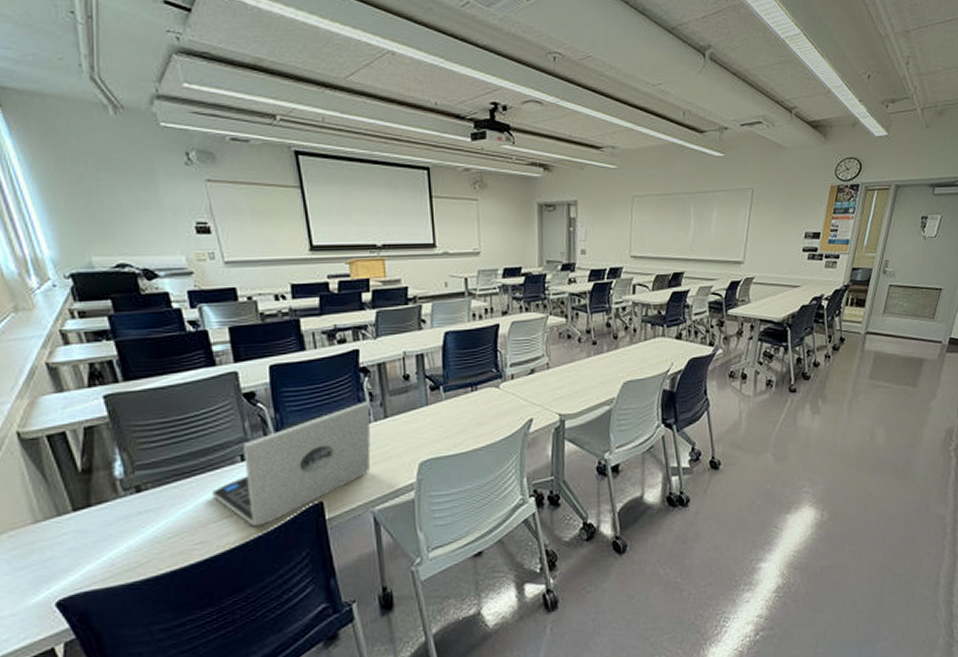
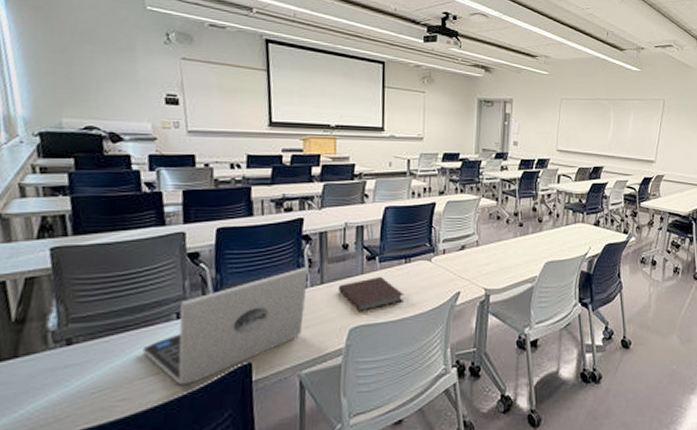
notebook: none [403,406,473,446] -> present [337,276,404,313]

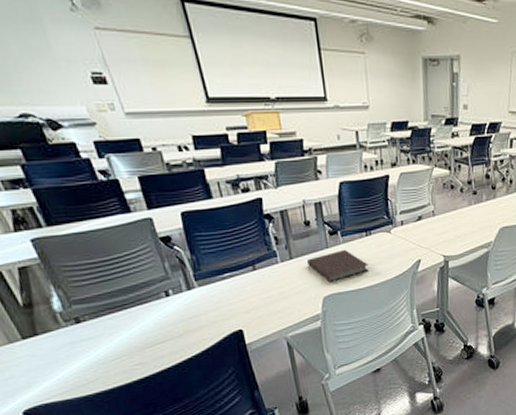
laptop: present [142,267,309,386] -> none [143,245,281,351]

